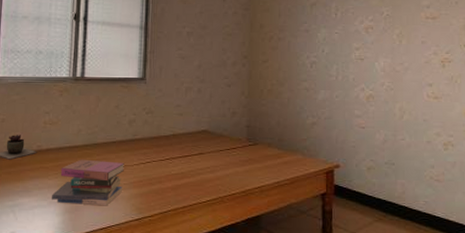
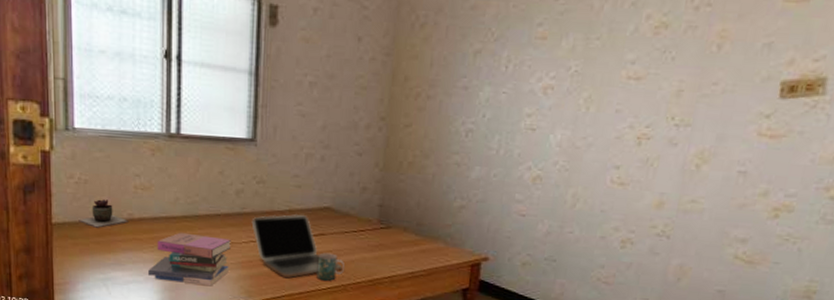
laptop: none [141,137,219,193] -> present [251,213,343,278]
mug: none [197,169,222,194] -> present [316,252,346,281]

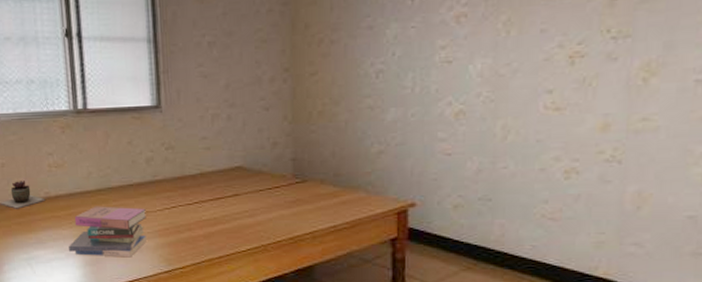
laptop: present [251,213,343,278] -> none [164,176,261,242]
mug: present [316,252,346,281] -> none [234,213,264,242]

